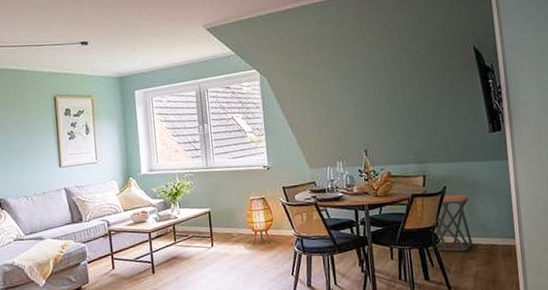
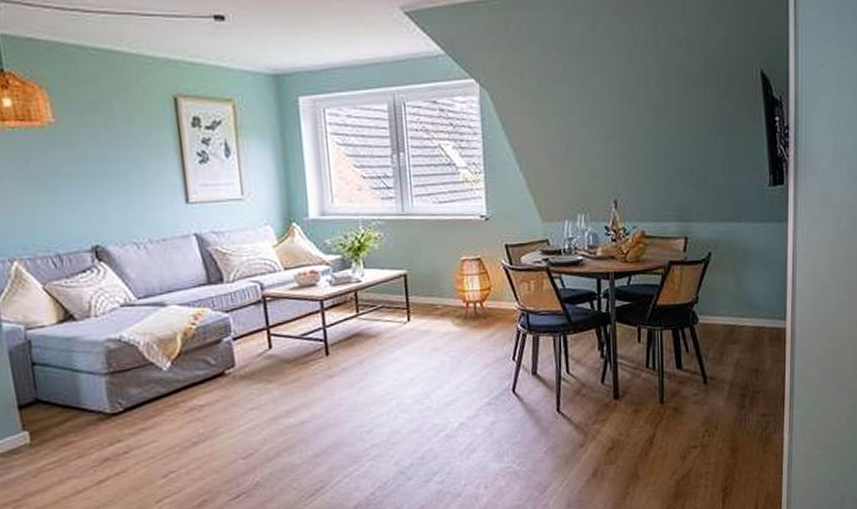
stool: present [427,194,473,251] -> none [682,263,737,334]

